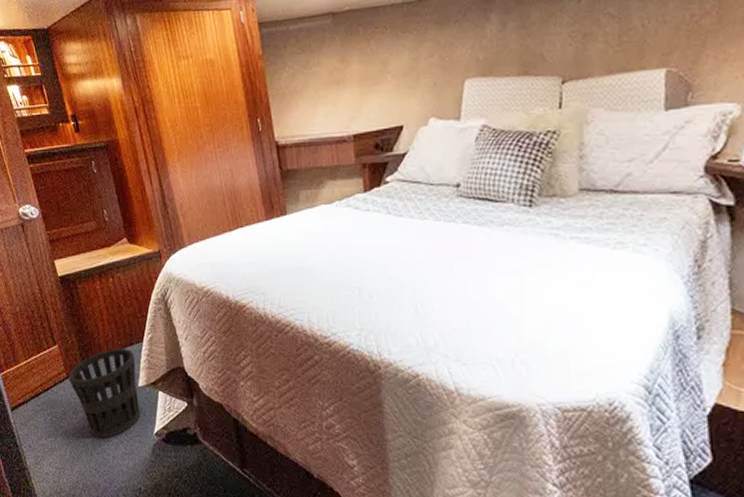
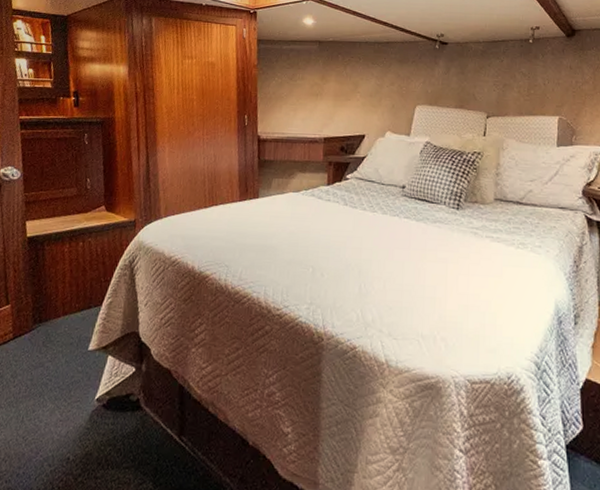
wastebasket: present [68,348,141,439] -> none [14,310,91,405]

